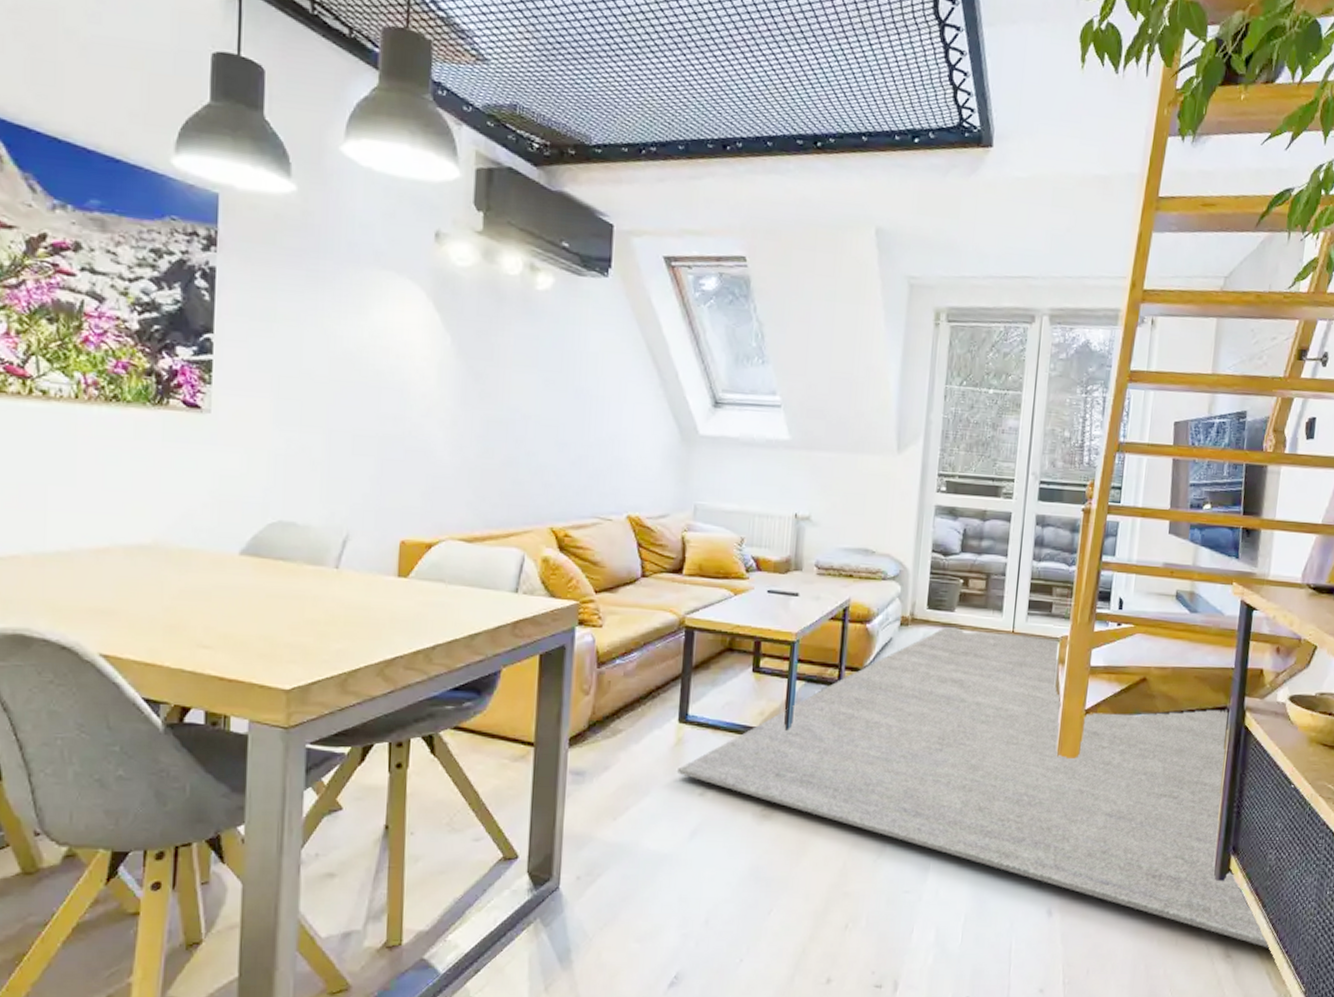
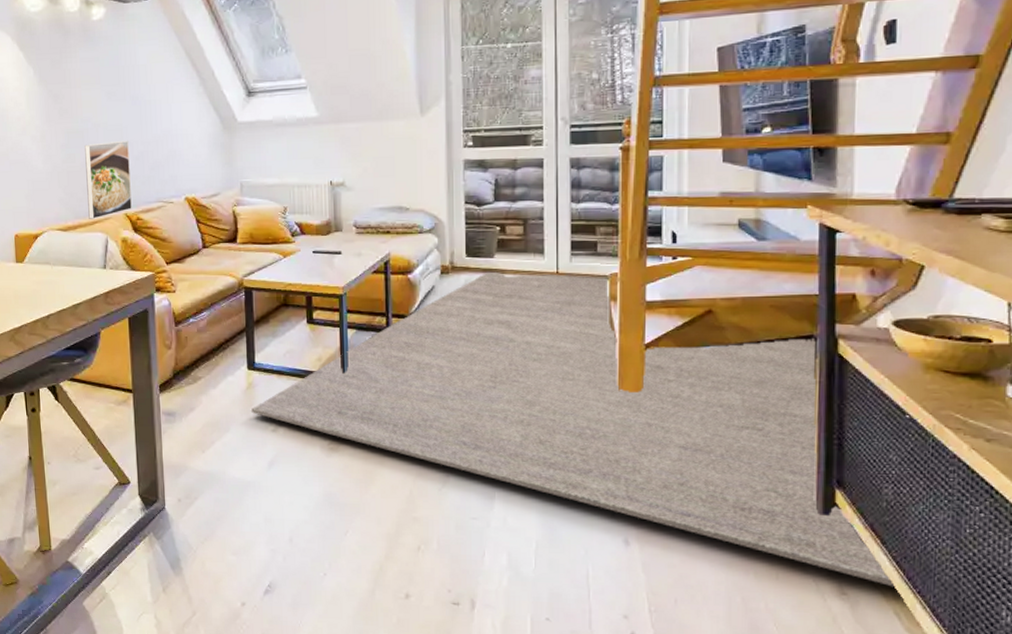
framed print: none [503,438,565,531] -> present [85,140,132,219]

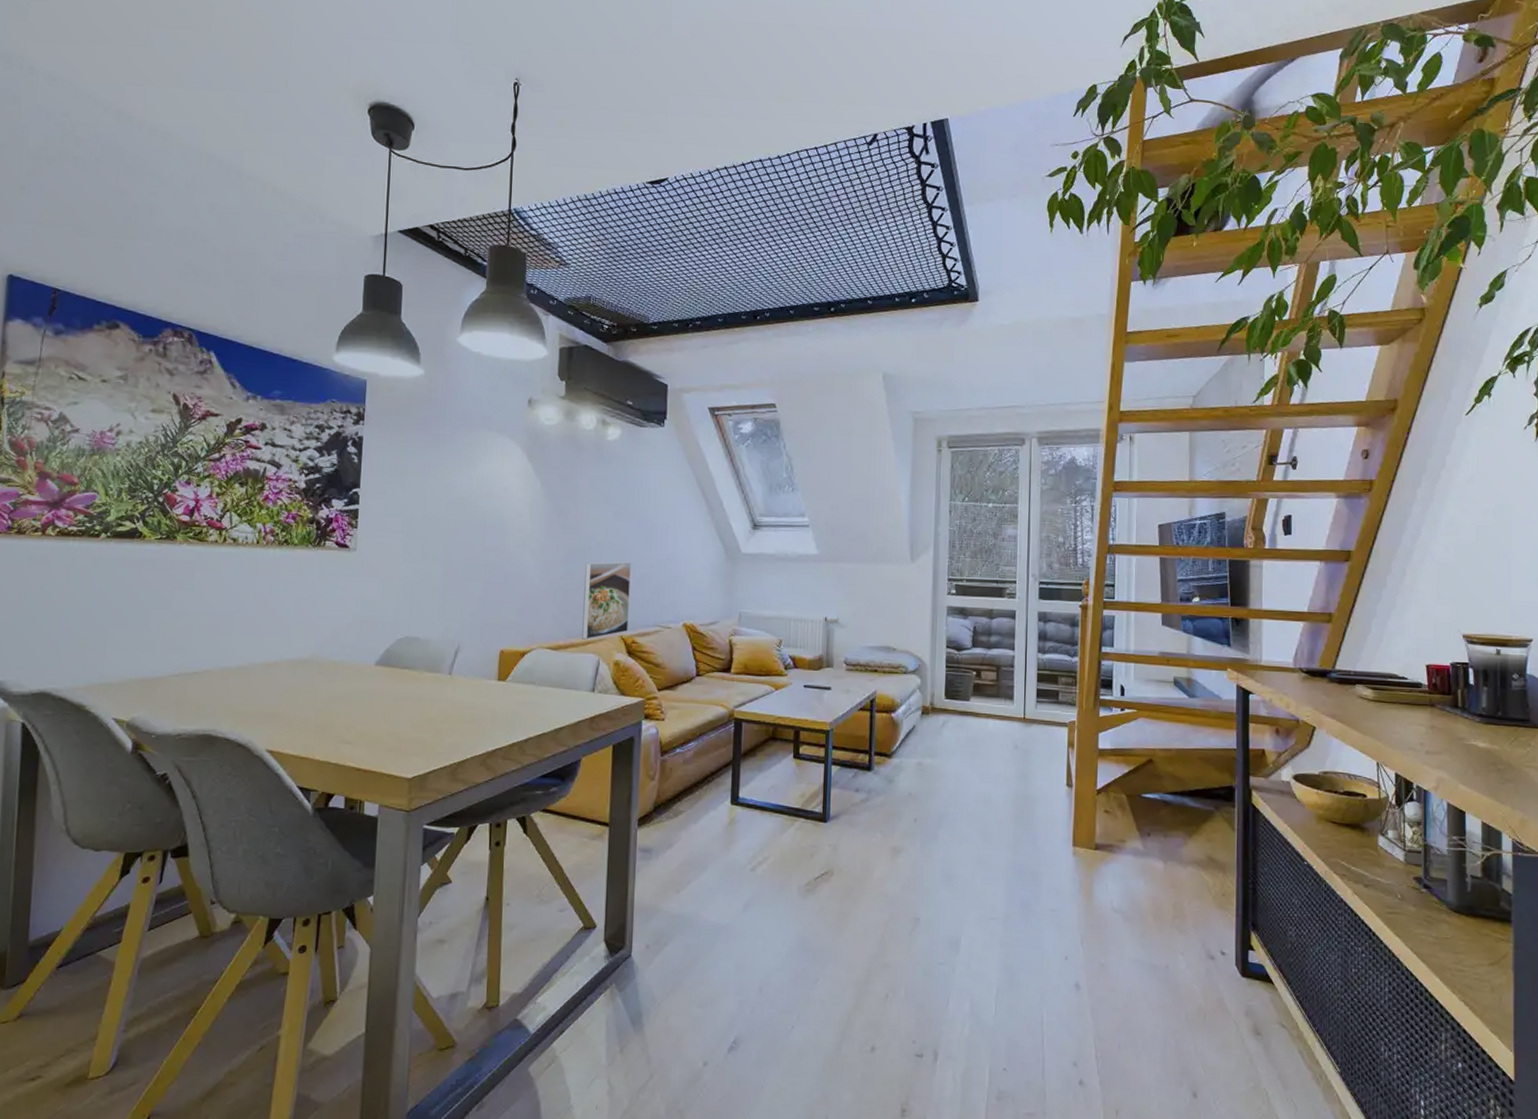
rug: present [251,271,898,589] -> none [731,714,1301,1028]

